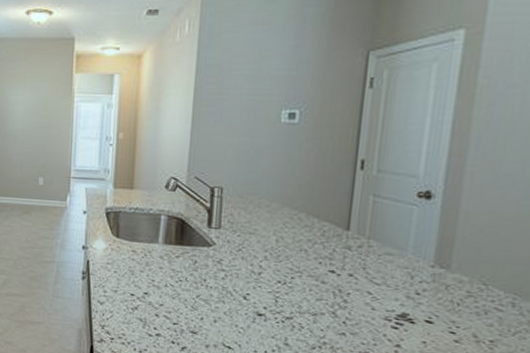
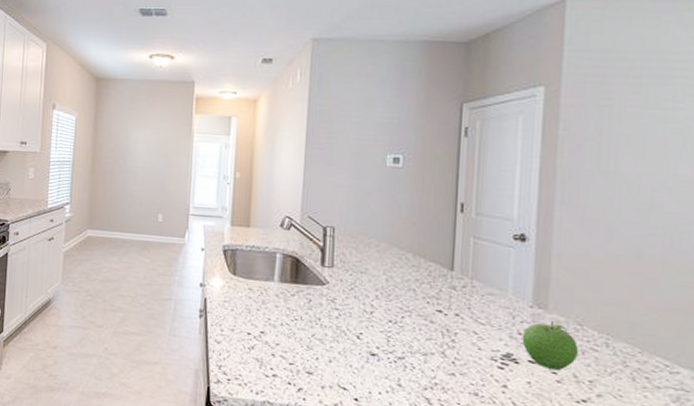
fruit: none [419,281,482,330] -> present [522,321,579,370]

